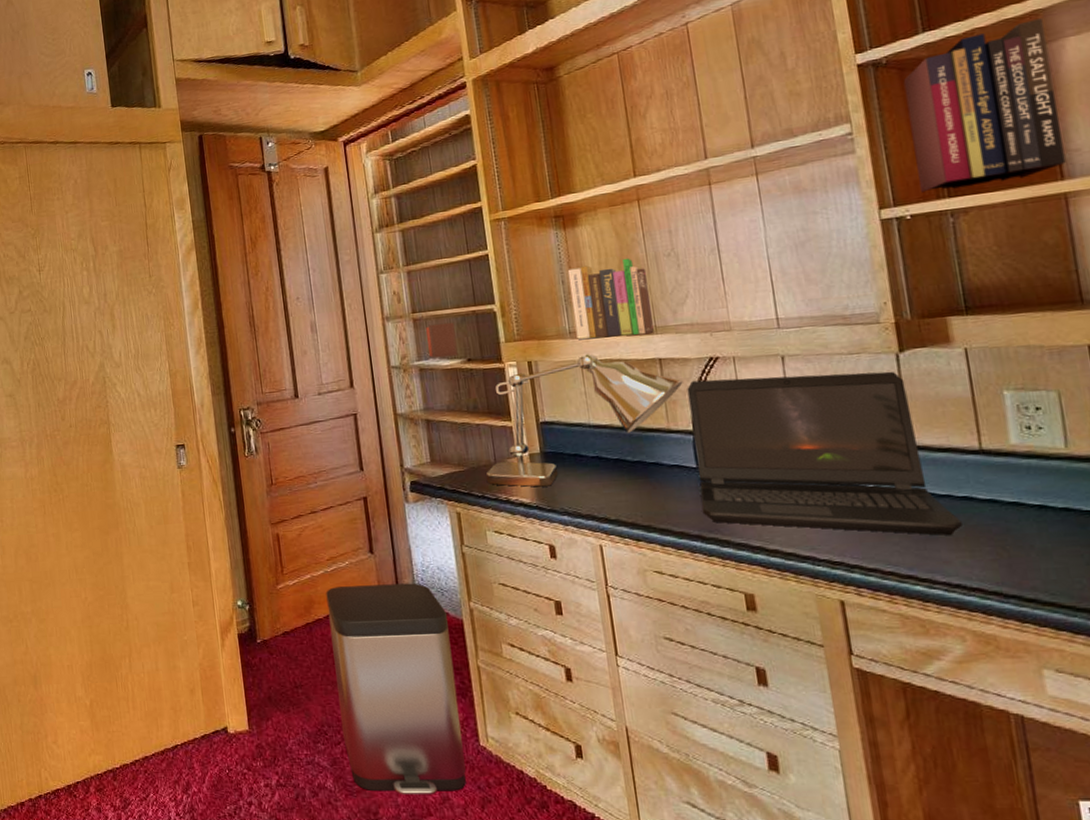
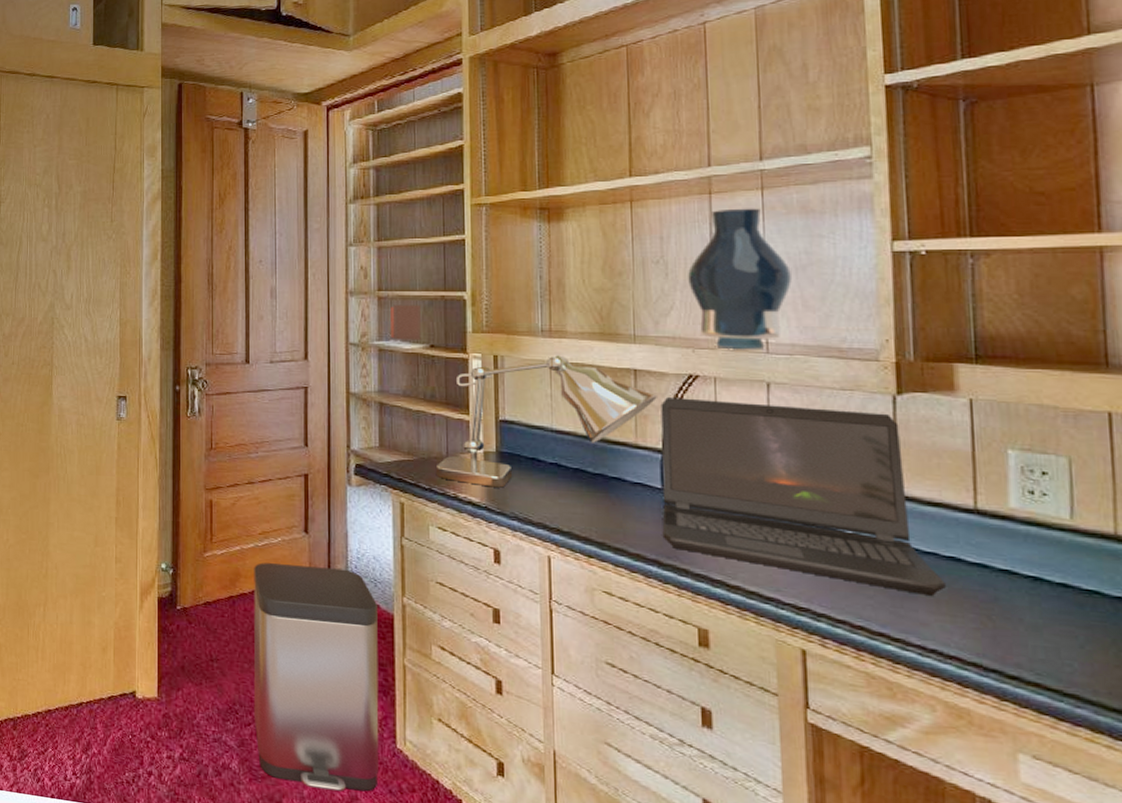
books: present [567,258,654,339] -> none [547,260,633,343]
vase: none [698,193,793,329] -> present [688,208,792,349]
books: present [903,18,1066,193] -> none [933,58,1106,228]

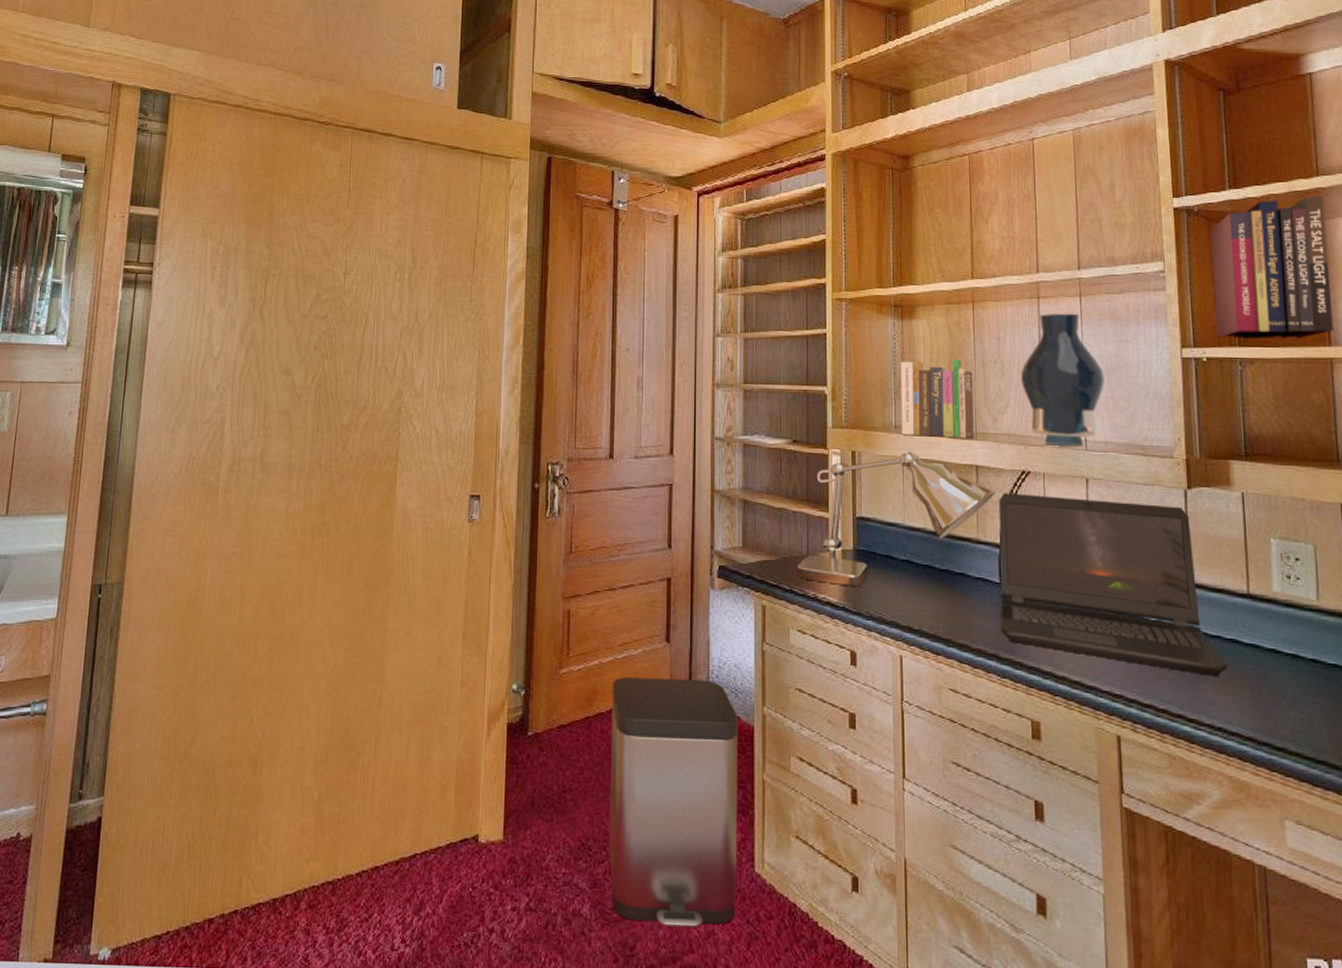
books: present [389,304,421,341] -> none [754,398,784,436]
books: none [547,260,633,343] -> present [900,358,975,439]
books: none [933,58,1106,228] -> present [1210,196,1334,339]

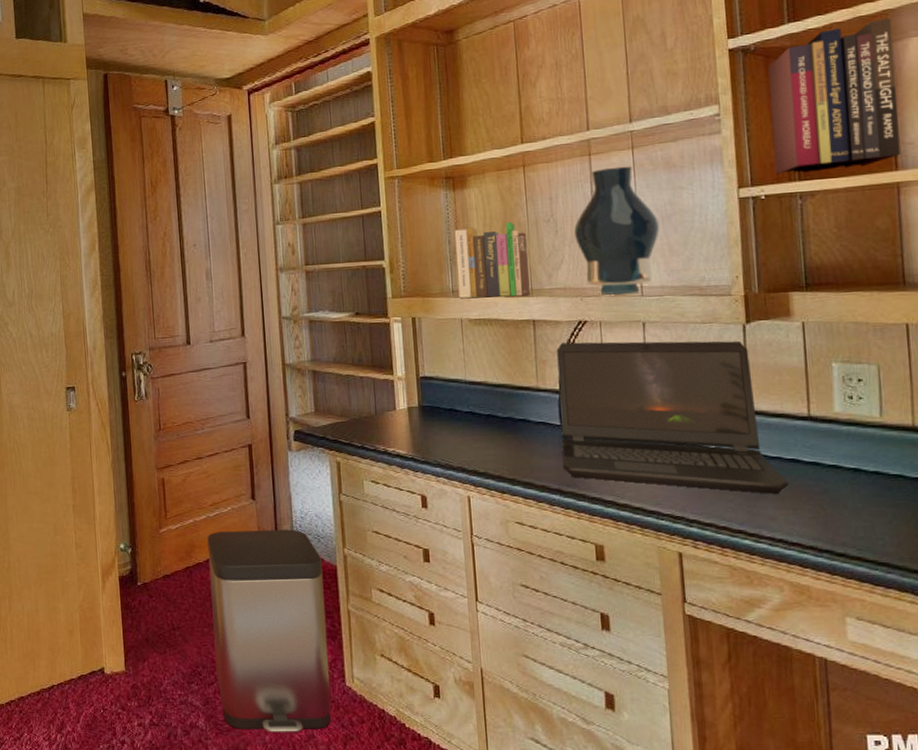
desk lamp: present [796,451,995,587] -> none [366,313,553,439]

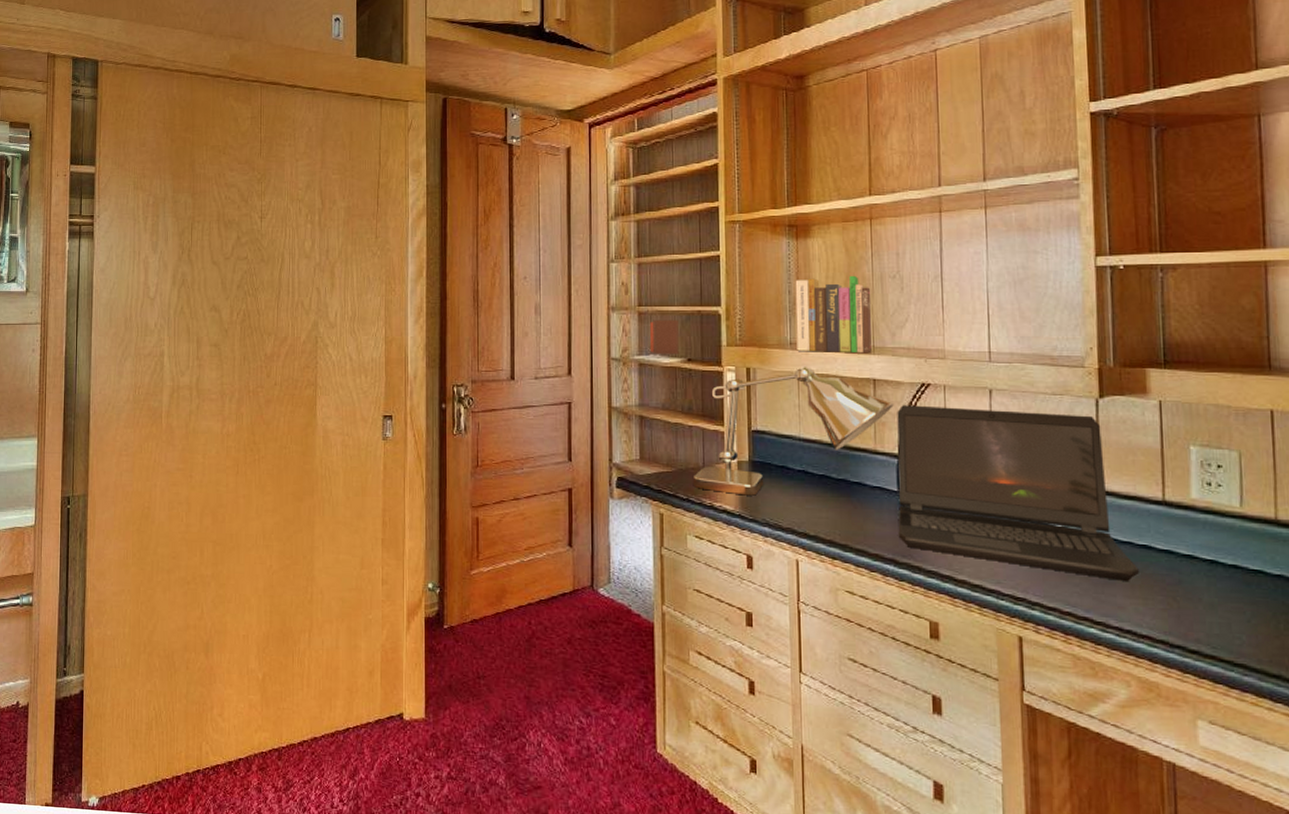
pedal bin: present [207,529,331,734] -> none [520,578,640,800]
books: none [318,276,347,311] -> present [649,319,679,355]
desk lamp: none [366,313,553,439] -> present [692,367,894,496]
vase: present [574,166,659,295] -> none [921,225,1011,358]
books: present [767,18,901,175] -> none [1130,91,1269,245]

